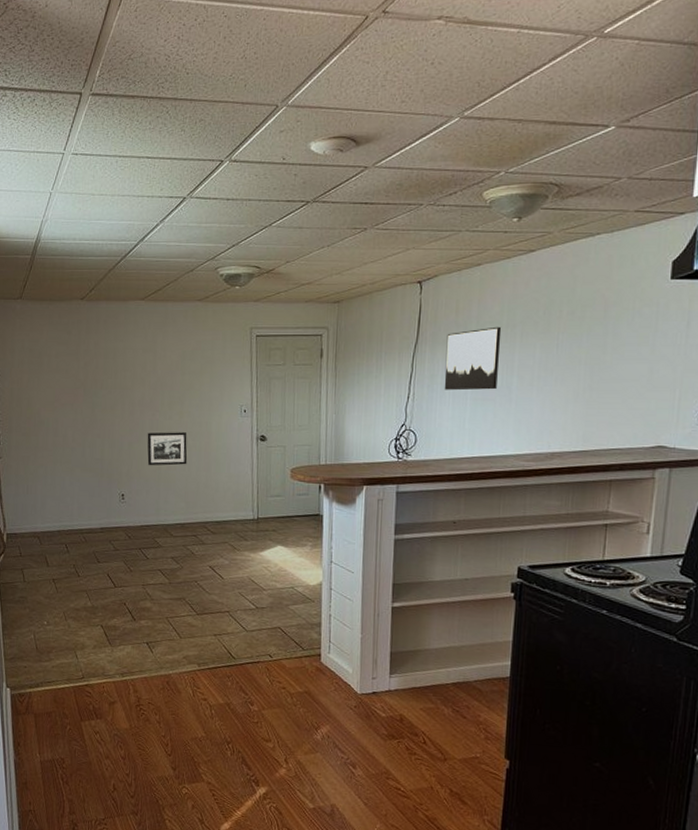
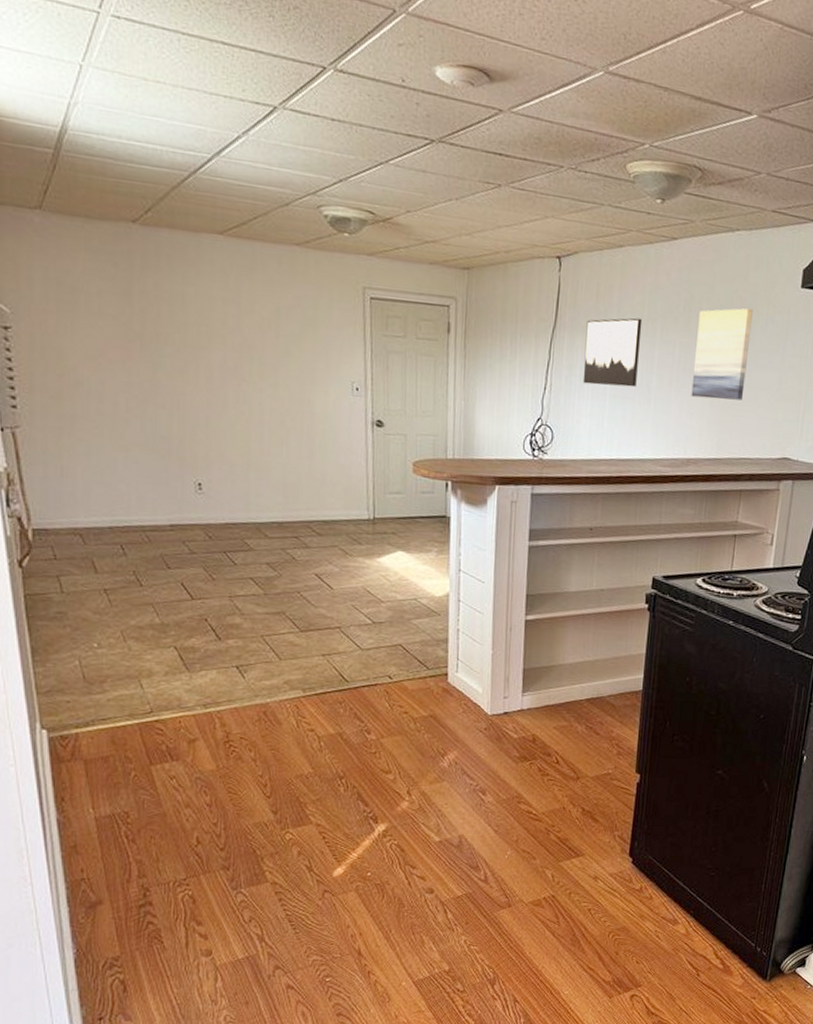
picture frame: present [147,432,188,466] -> none [231,407,285,450]
wall art: none [553,305,618,394] -> present [691,308,753,400]

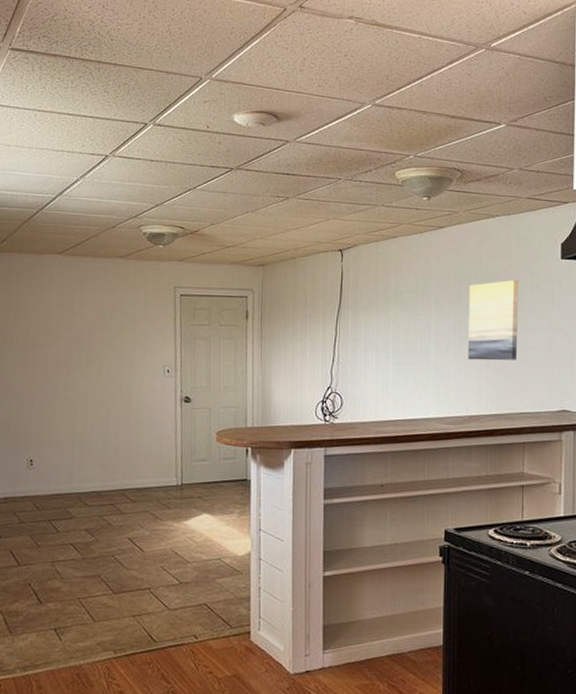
wall art: present [582,317,643,388] -> none [367,295,418,355]

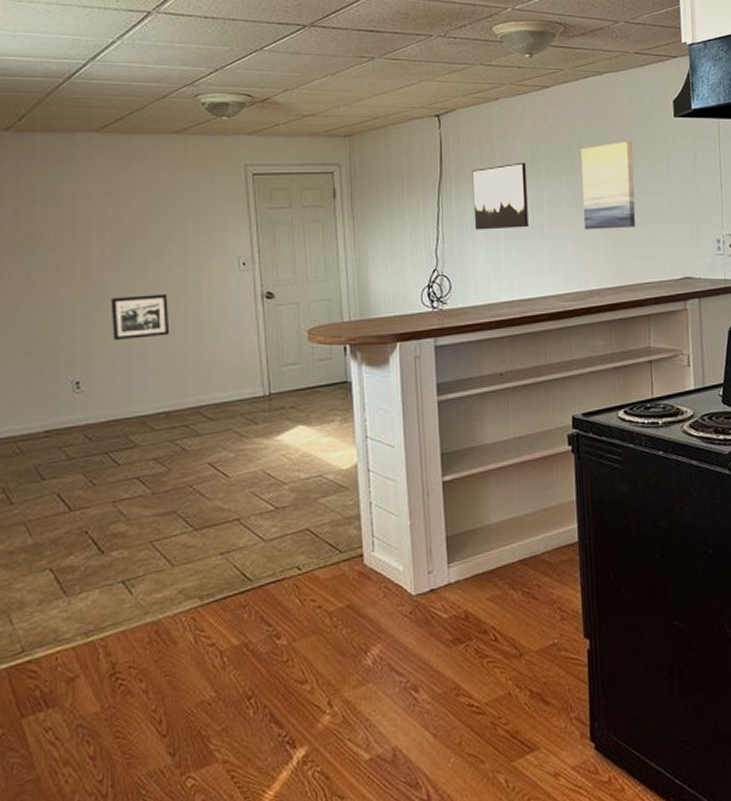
picture frame: none [60,392,106,429] -> present [111,294,170,341]
wall art: none [367,295,418,355] -> present [472,162,529,230]

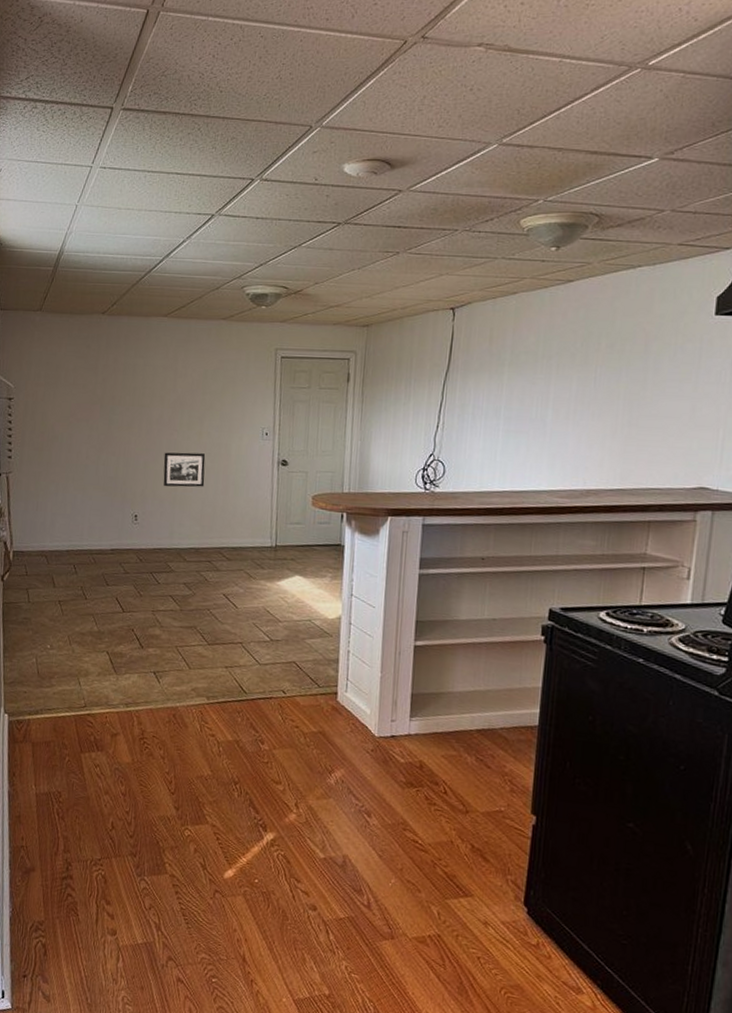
wall art: present [472,162,529,230] -> none [475,357,537,422]
wall art: present [580,141,636,230] -> none [590,339,659,430]

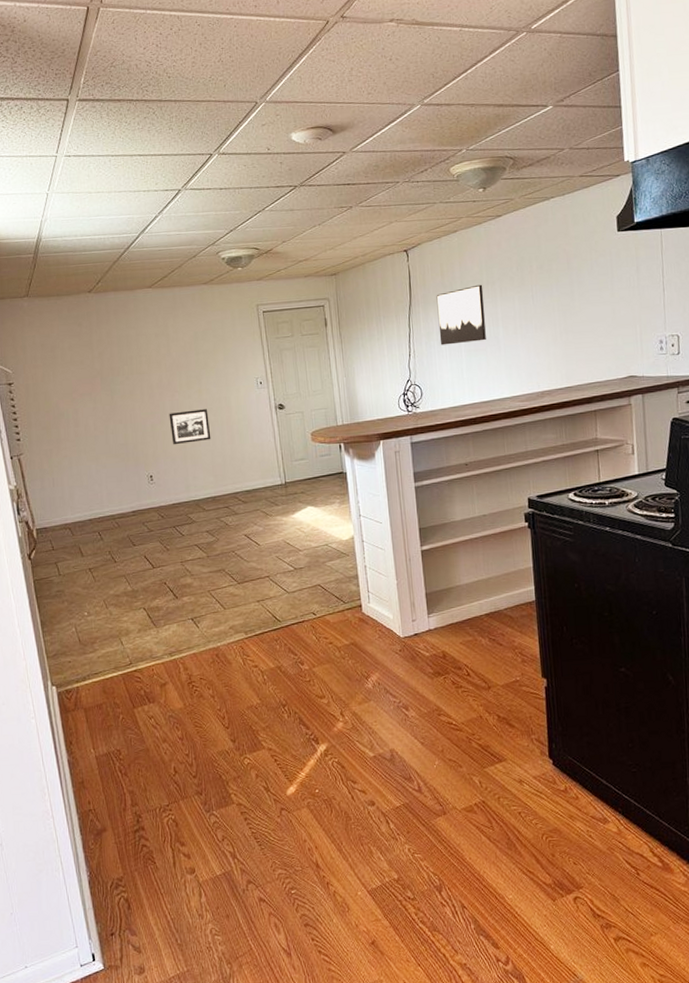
wall art: none [475,357,537,422] -> present [436,284,486,345]

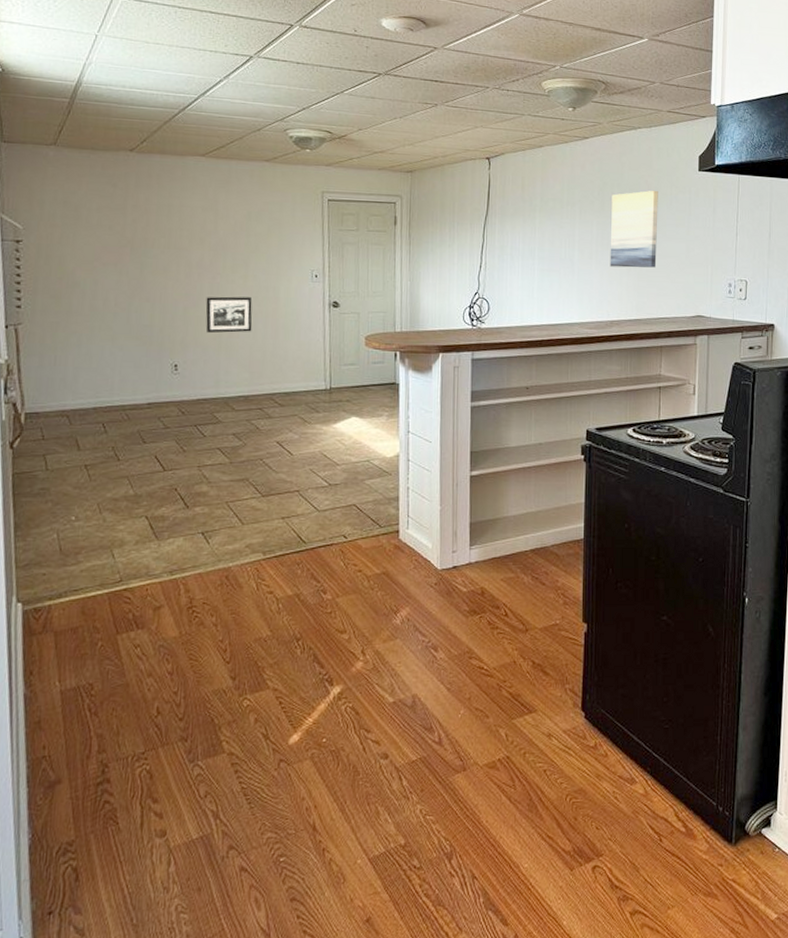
wall art: present [436,284,486,345] -> none [513,203,563,262]
wall art: none [531,257,583,339] -> present [610,190,658,268]

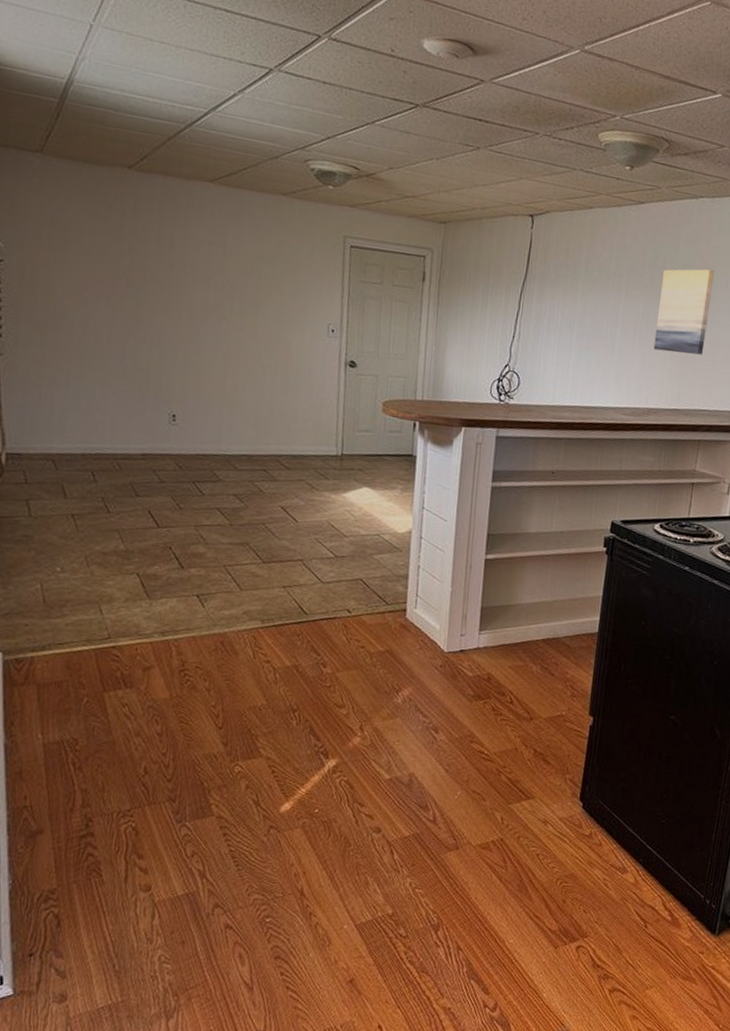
picture frame: present [205,296,253,334] -> none [208,343,261,386]

